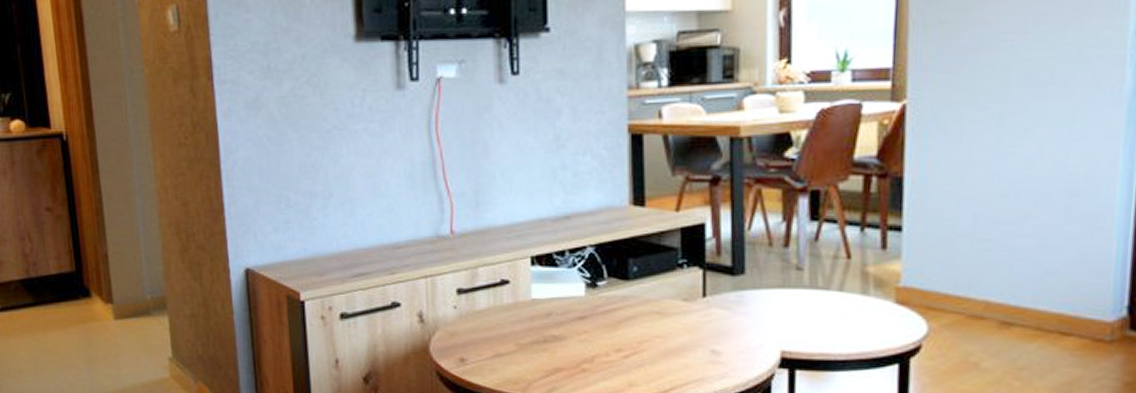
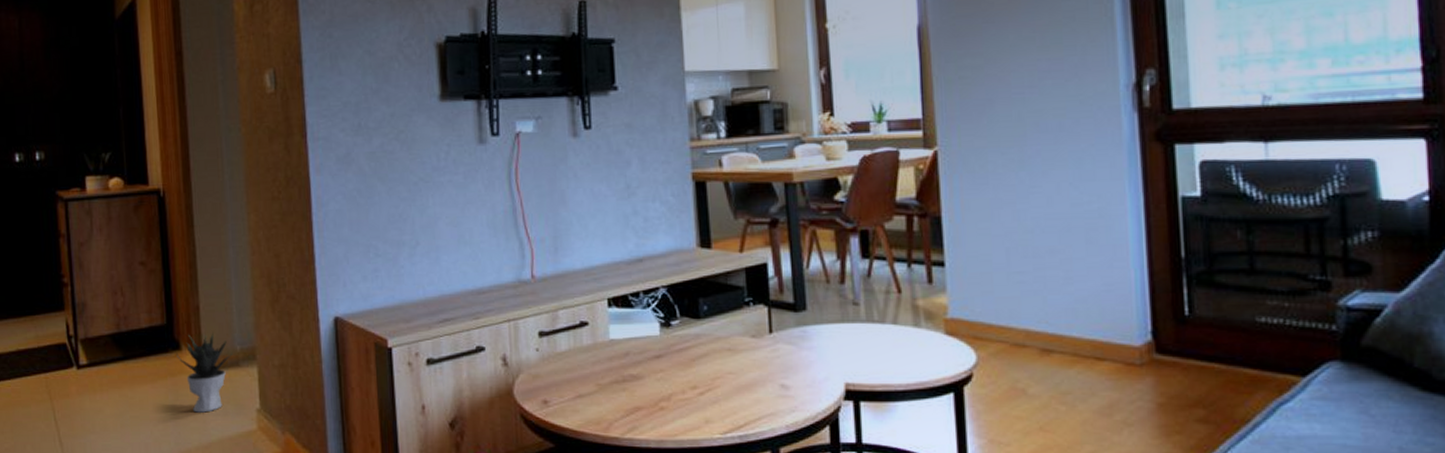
potted plant: none [87,281,143,360] -> present [176,332,233,413]

